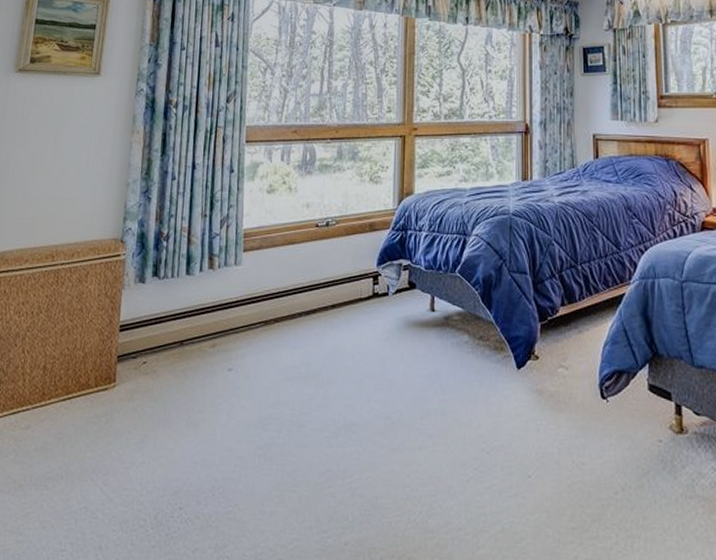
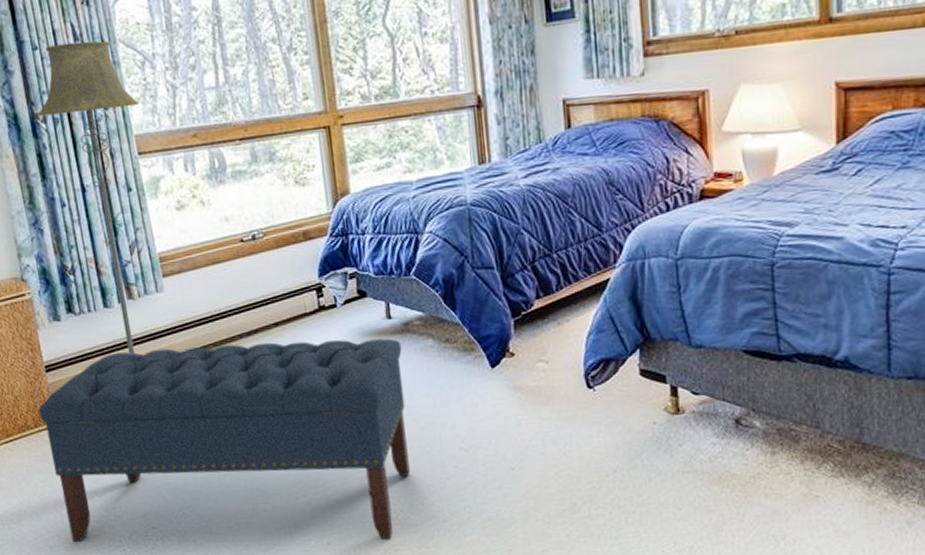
bench: none [98,318,440,546] -> present [38,338,410,543]
floor lamp: none [172,47,255,322] -> present [37,40,139,354]

